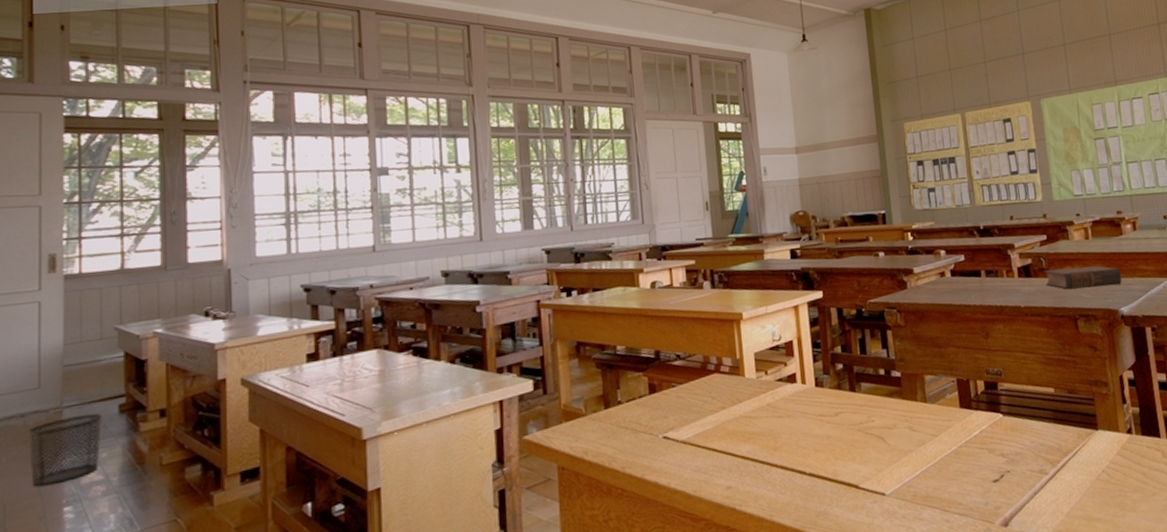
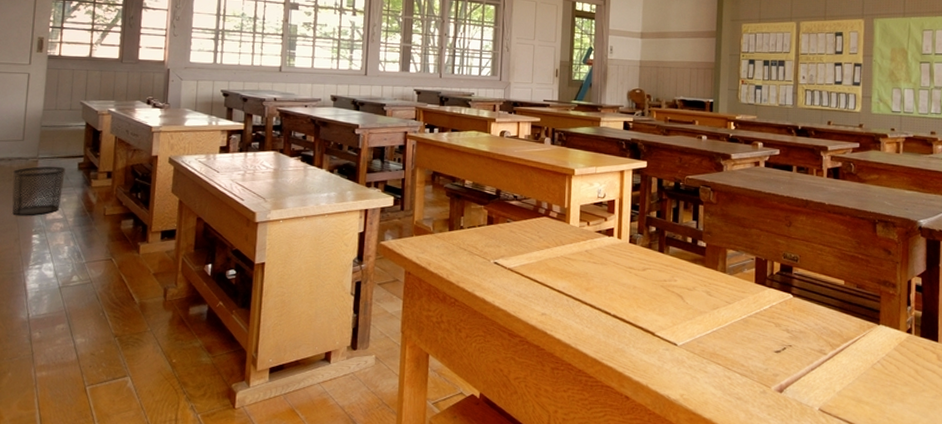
book: present [1045,265,1122,290] -> none [851,175,926,199]

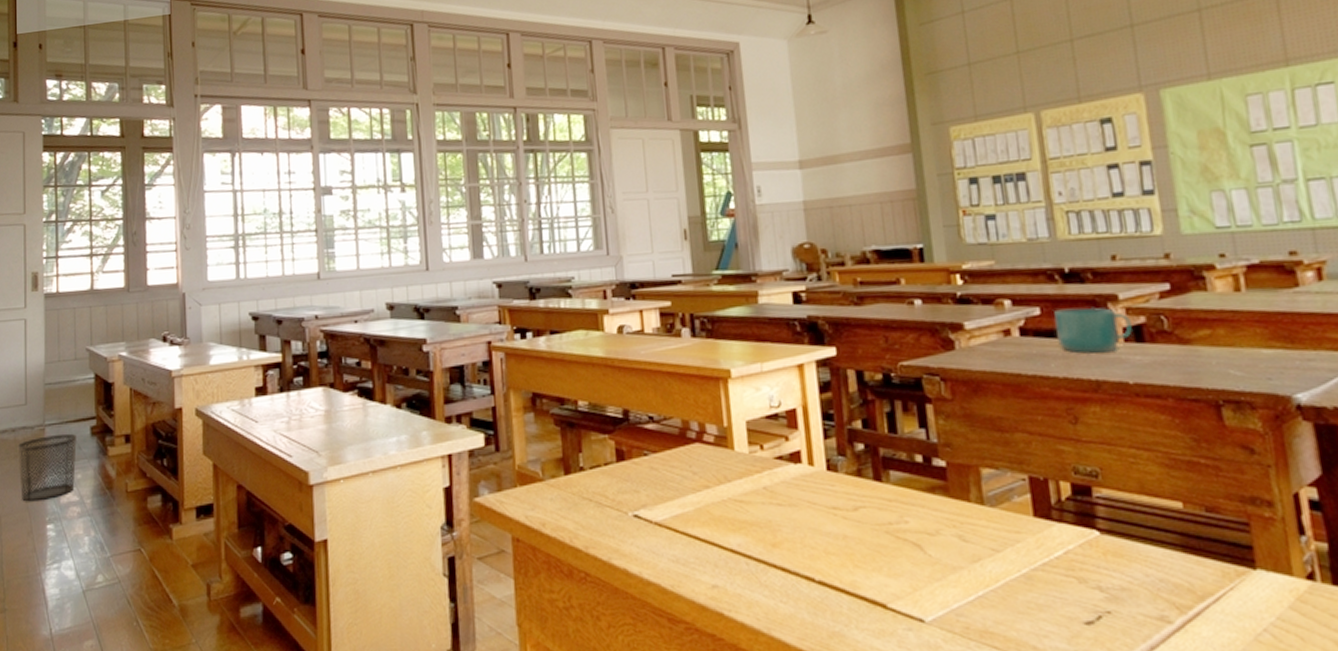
cup: none [787,152,833,184] -> present [1054,307,1132,355]

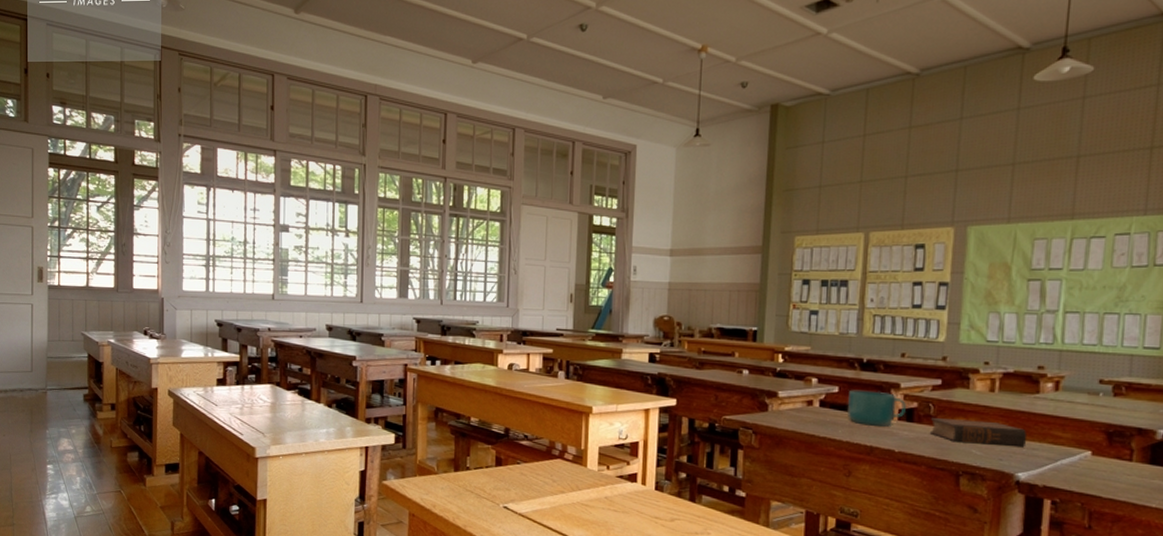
waste bin: present [17,433,77,502] -> none [24,397,72,447]
book: none [1167,330,1298,363] -> present [929,418,1027,448]

